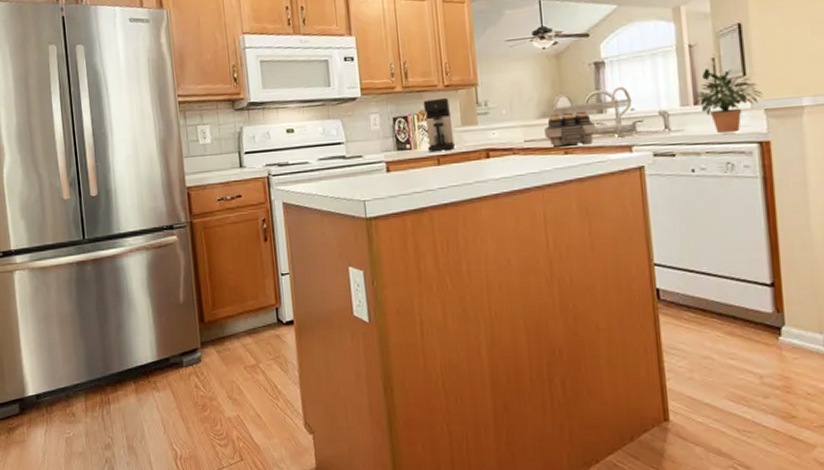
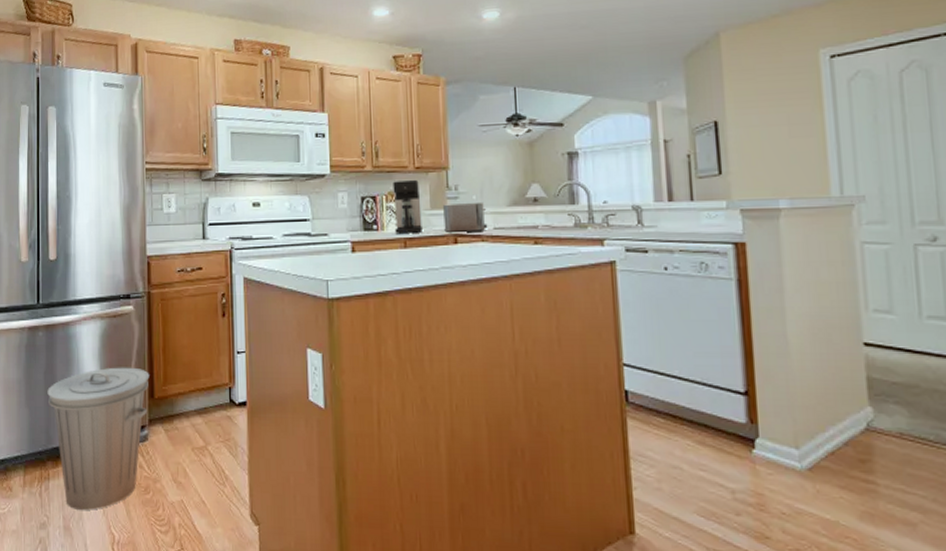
trash can: none [100,294,198,430] -> present [47,367,150,510]
toaster: none [474,115,519,149] -> present [443,201,488,234]
spice rack: present [544,110,597,147] -> none [515,201,568,236]
dish rack: present [552,86,637,138] -> none [523,178,610,230]
potted plant: present [693,68,763,134] -> none [668,165,739,232]

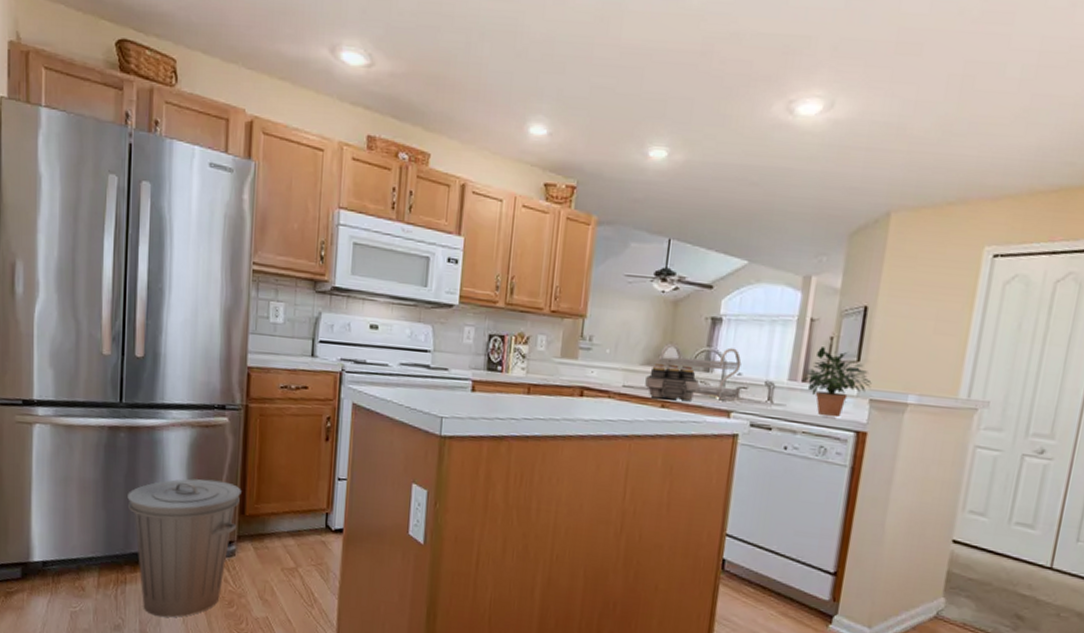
coffee maker: present [393,179,424,235] -> none [519,322,552,381]
toaster: present [443,201,488,234] -> none [571,354,619,389]
spice rack: none [515,201,568,236] -> present [645,364,700,401]
dish rack: none [523,178,610,230] -> present [658,343,742,402]
potted plant: none [668,165,739,232] -> present [801,347,872,418]

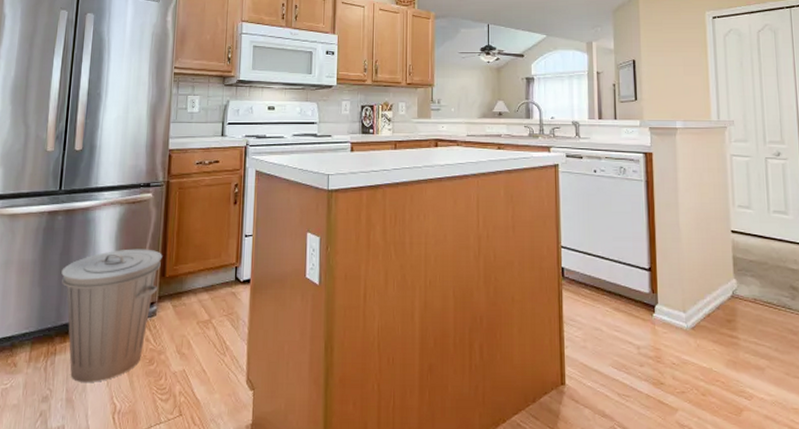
spice rack: present [645,364,700,401] -> none [484,115,524,143]
dish rack: present [658,343,742,402] -> none [491,99,555,139]
potted plant: present [801,347,872,418] -> none [598,92,648,144]

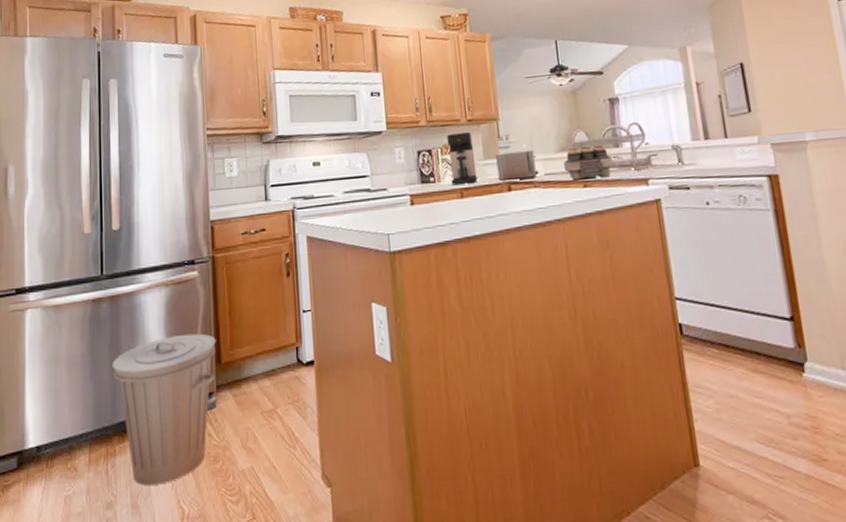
coffee maker: none [387,93,411,138] -> present [447,131,479,186]
toaster: none [428,113,462,139] -> present [496,149,539,182]
spice rack: none [484,115,524,143] -> present [564,144,614,180]
dish rack: none [491,99,555,139] -> present [570,121,652,171]

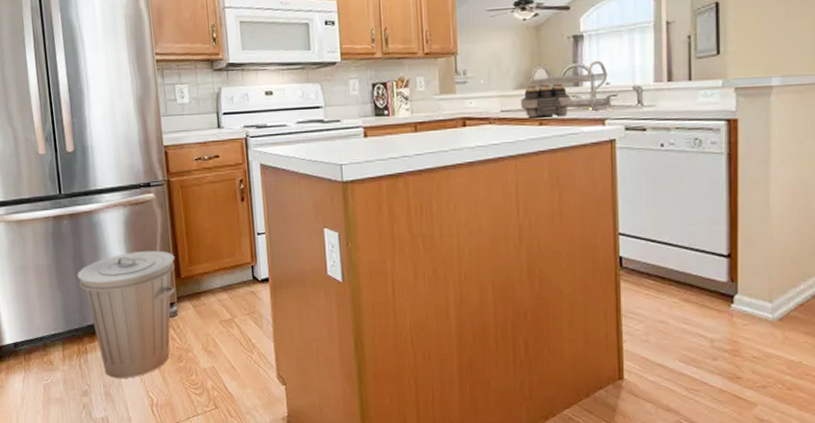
coffee maker: present [447,131,479,186] -> none [403,65,433,119]
toaster: present [496,149,539,182] -> none [452,85,495,117]

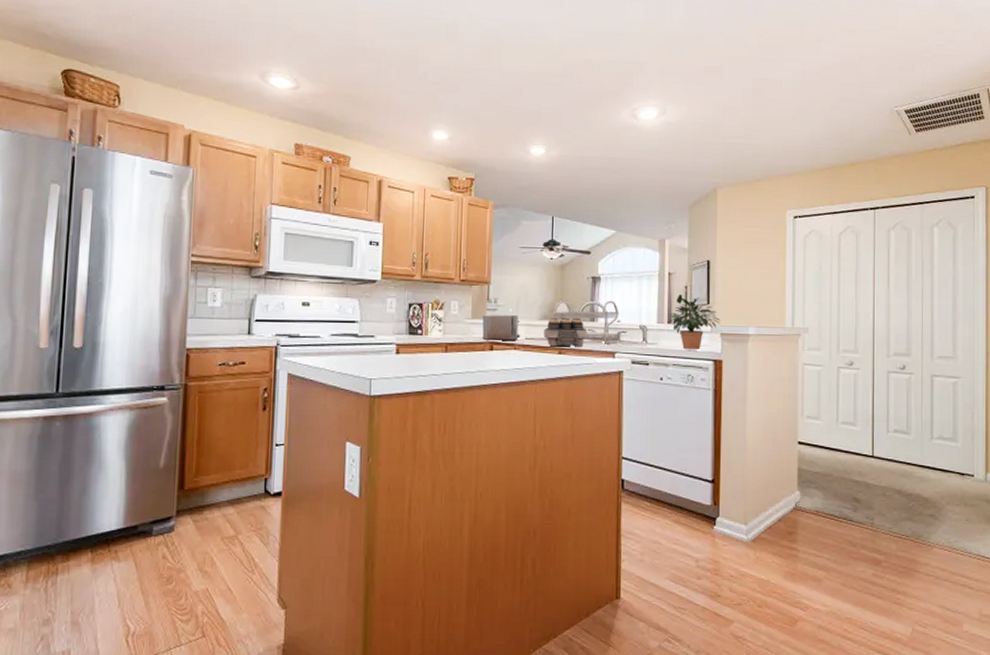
trash can: present [77,250,175,378] -> none [61,458,181,603]
toaster: none [452,85,495,117] -> present [482,314,521,342]
potted plant: none [667,46,734,111] -> present [667,294,720,350]

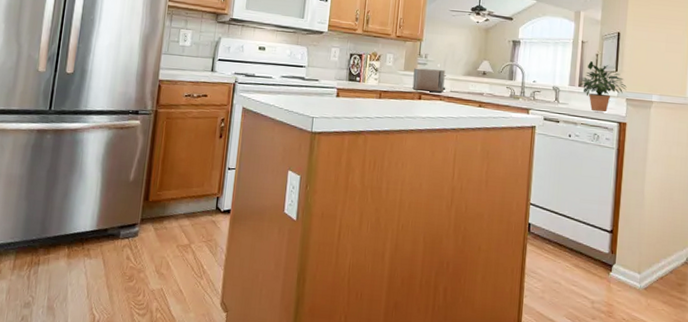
spice rack: present [544,317,588,347] -> none [467,74,506,102]
dish rack: present [552,300,621,344] -> none [475,59,536,102]

